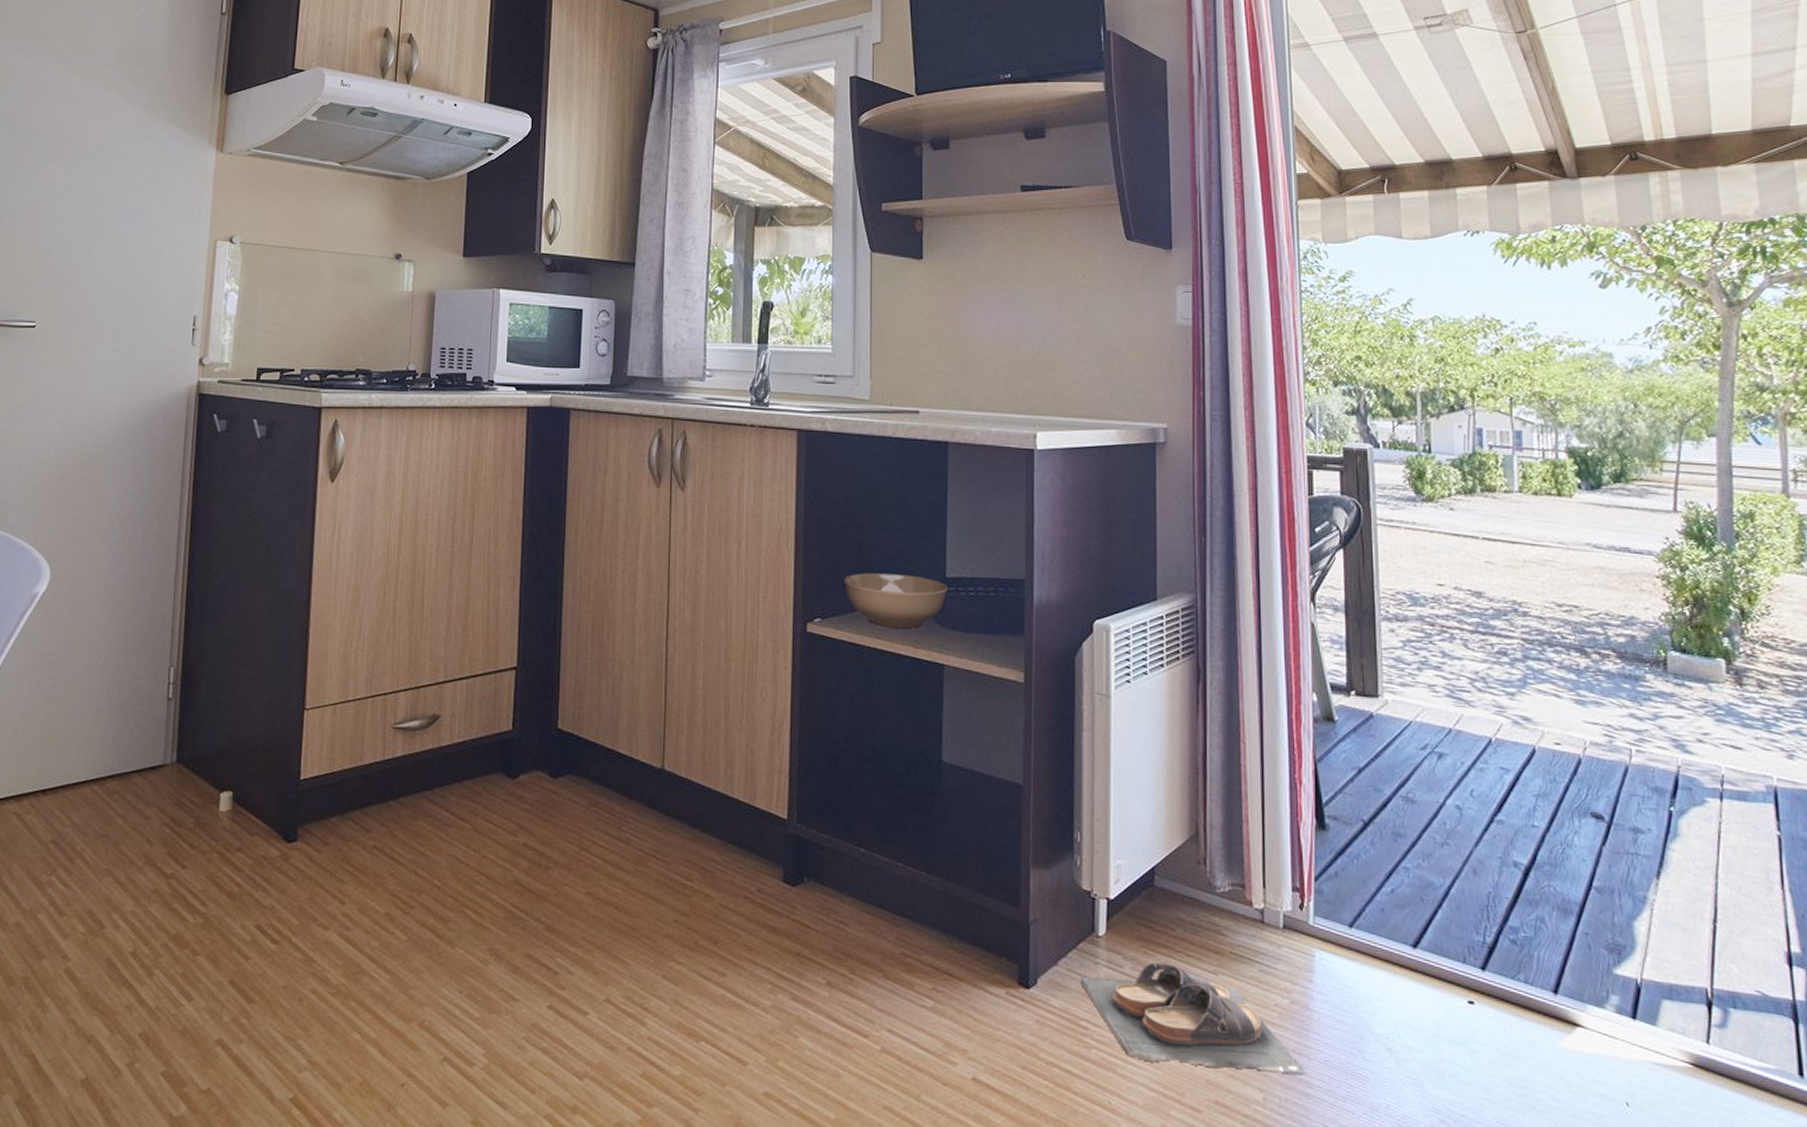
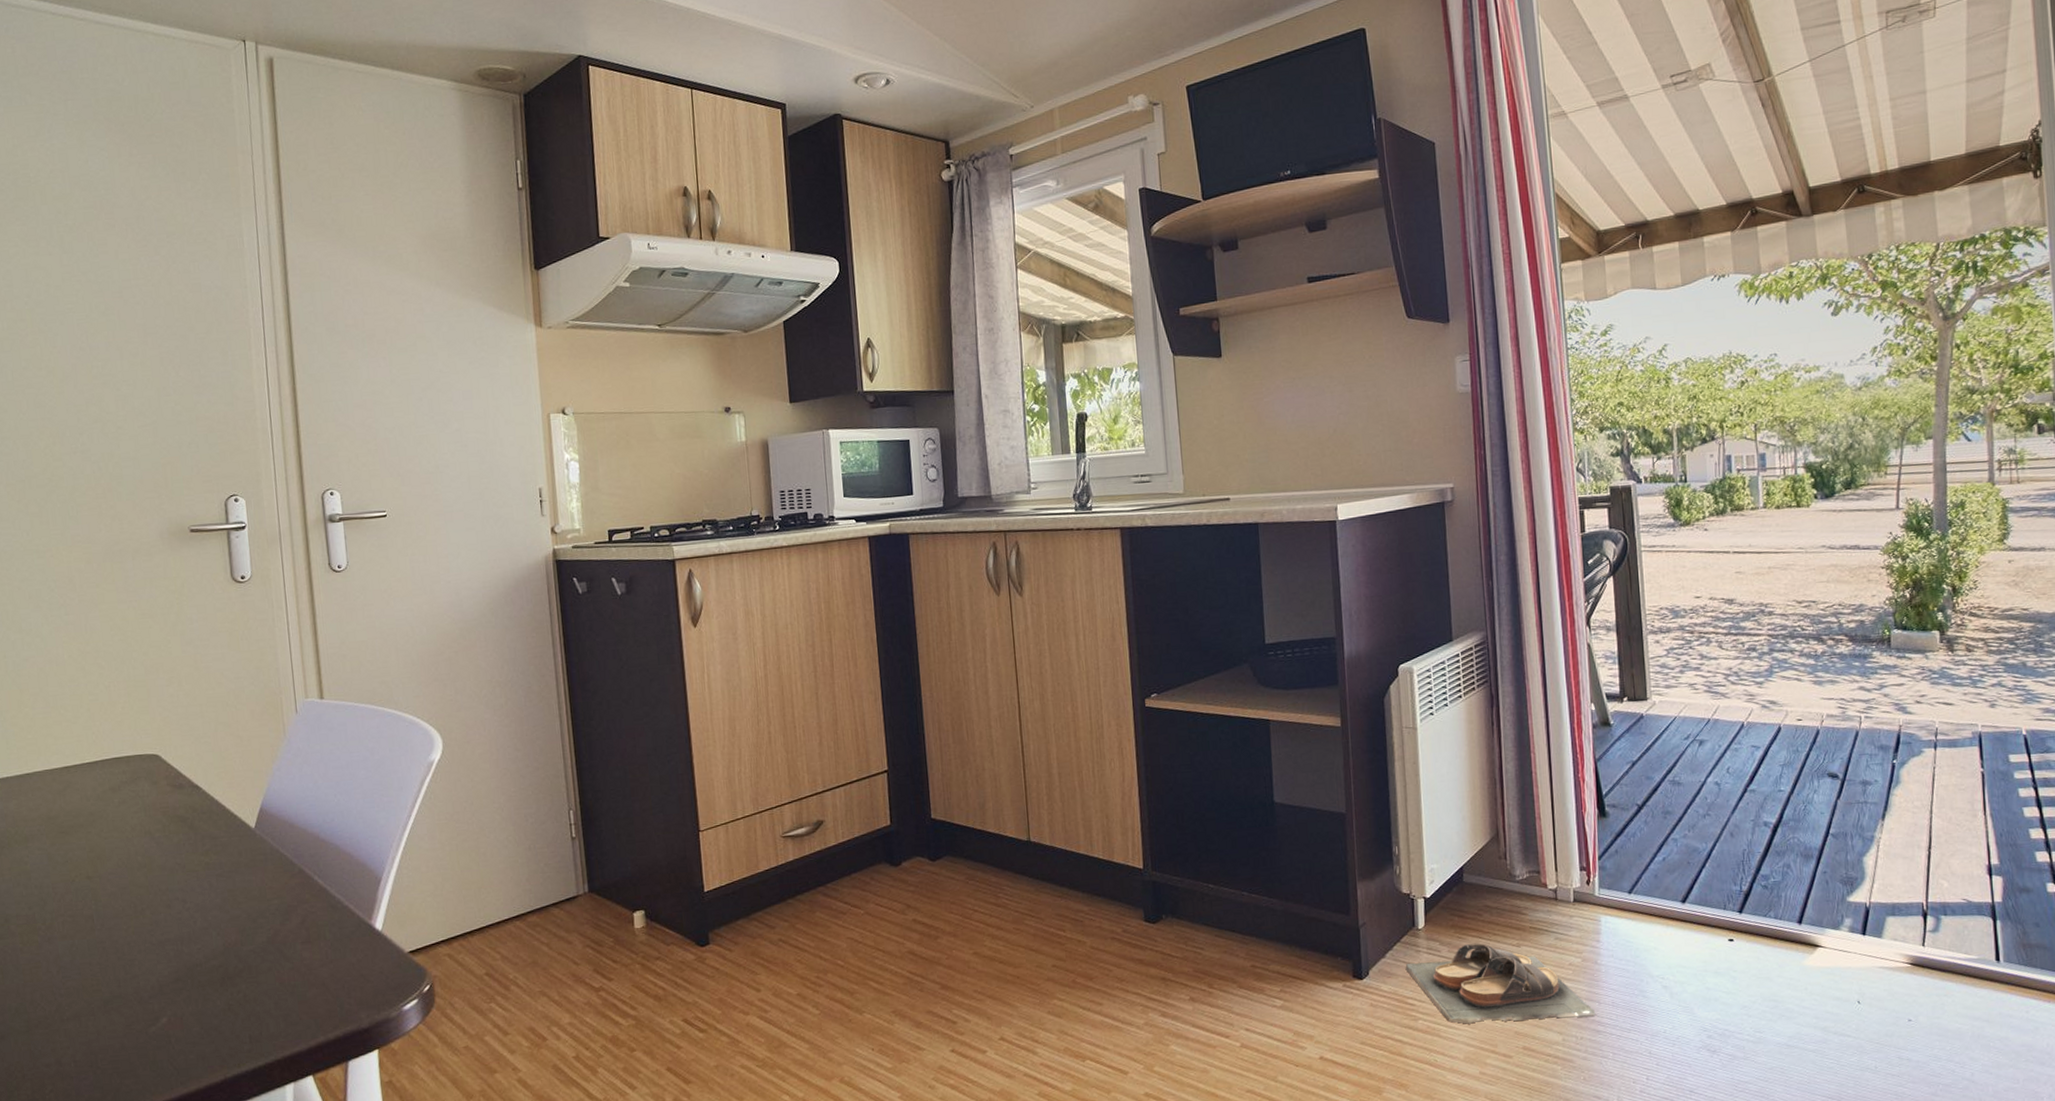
bowl: present [844,572,949,628] -> none [1174,645,1269,694]

